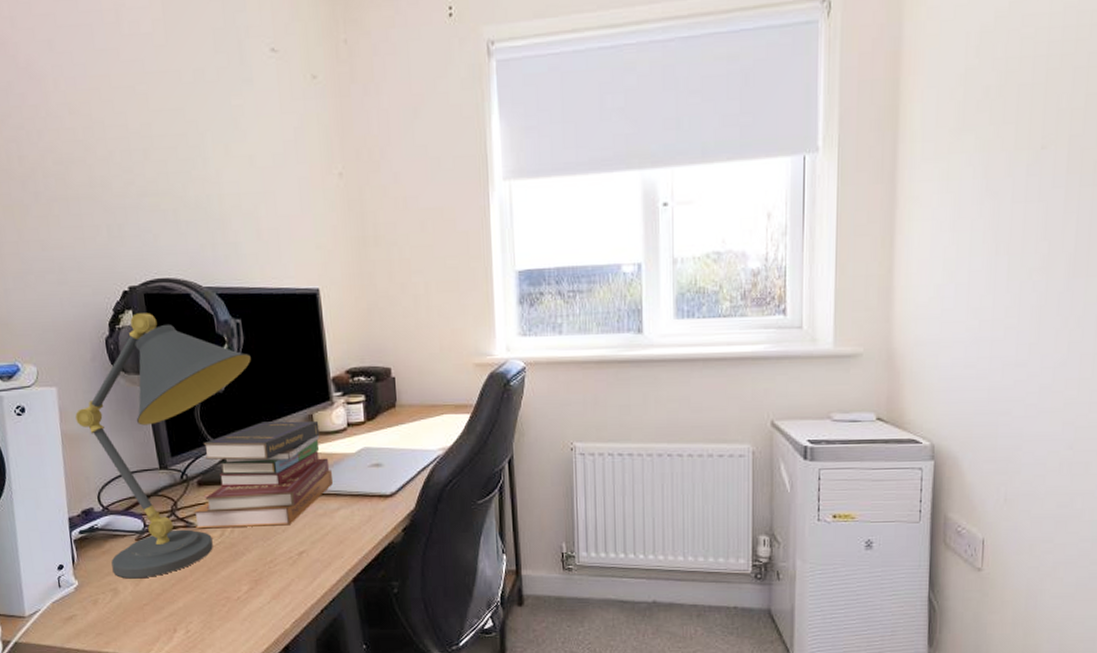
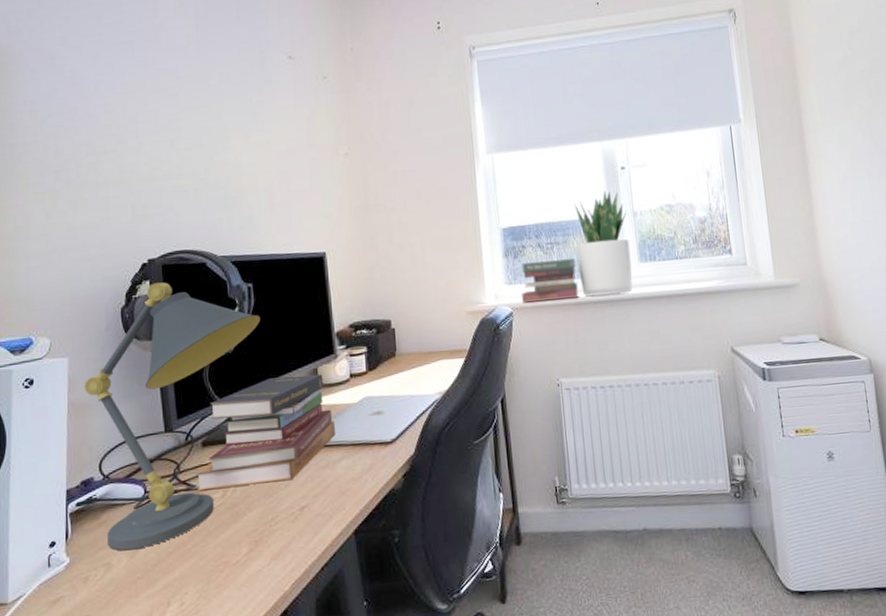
books: none [537,310,601,358] -> present [522,259,579,303]
planter: none [603,231,666,355] -> present [575,191,633,297]

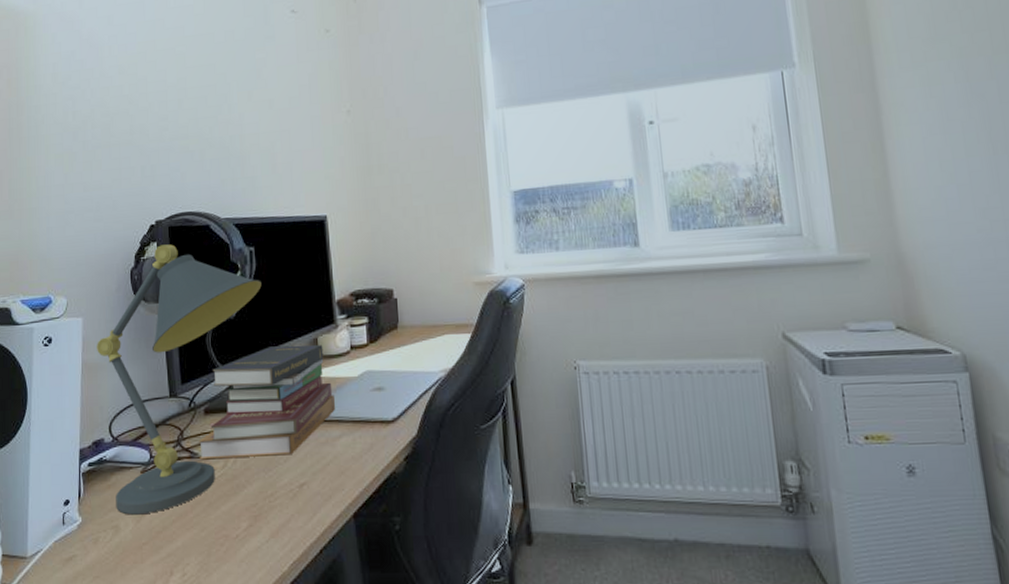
books: present [522,259,579,303] -> none [534,225,599,274]
planter: present [575,191,633,297] -> none [595,149,662,269]

